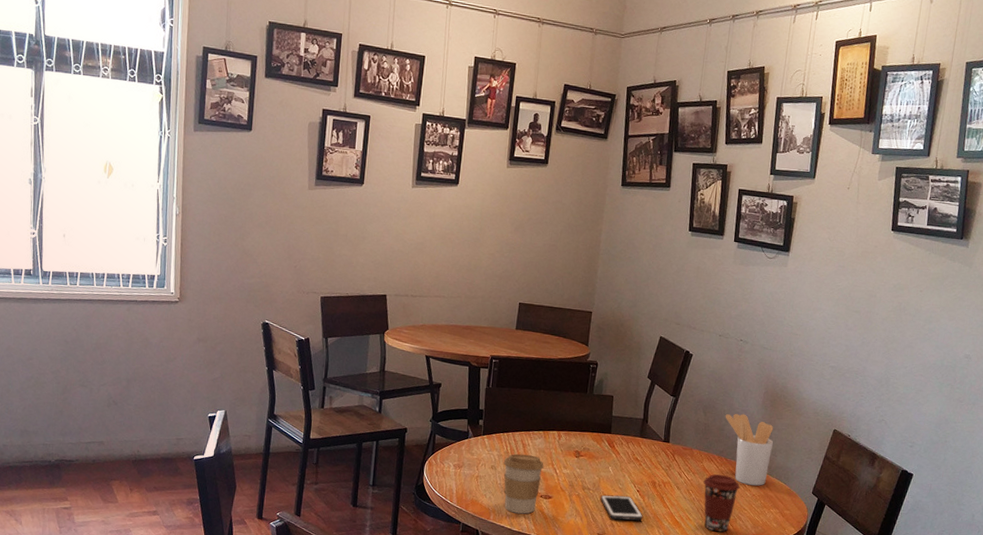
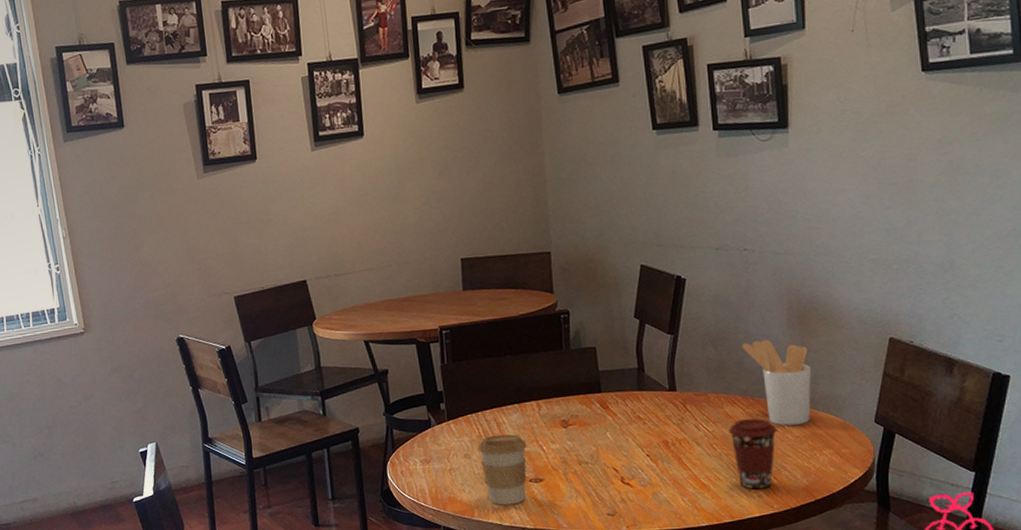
cell phone: present [600,494,643,521] -> none [602,463,660,494]

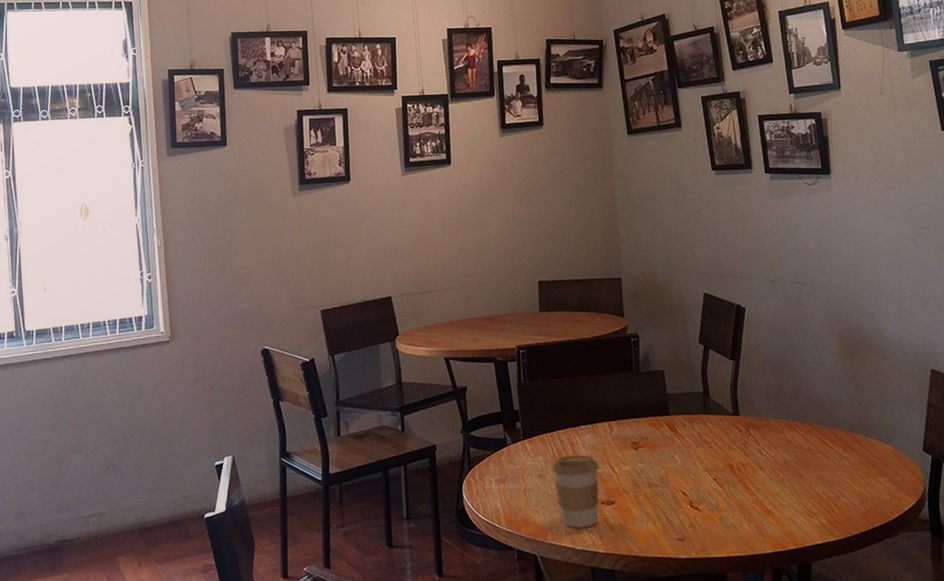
coffee cup: present [728,418,777,490] -> none [789,444,835,516]
utensil holder: present [741,339,812,426] -> none [798,367,864,452]

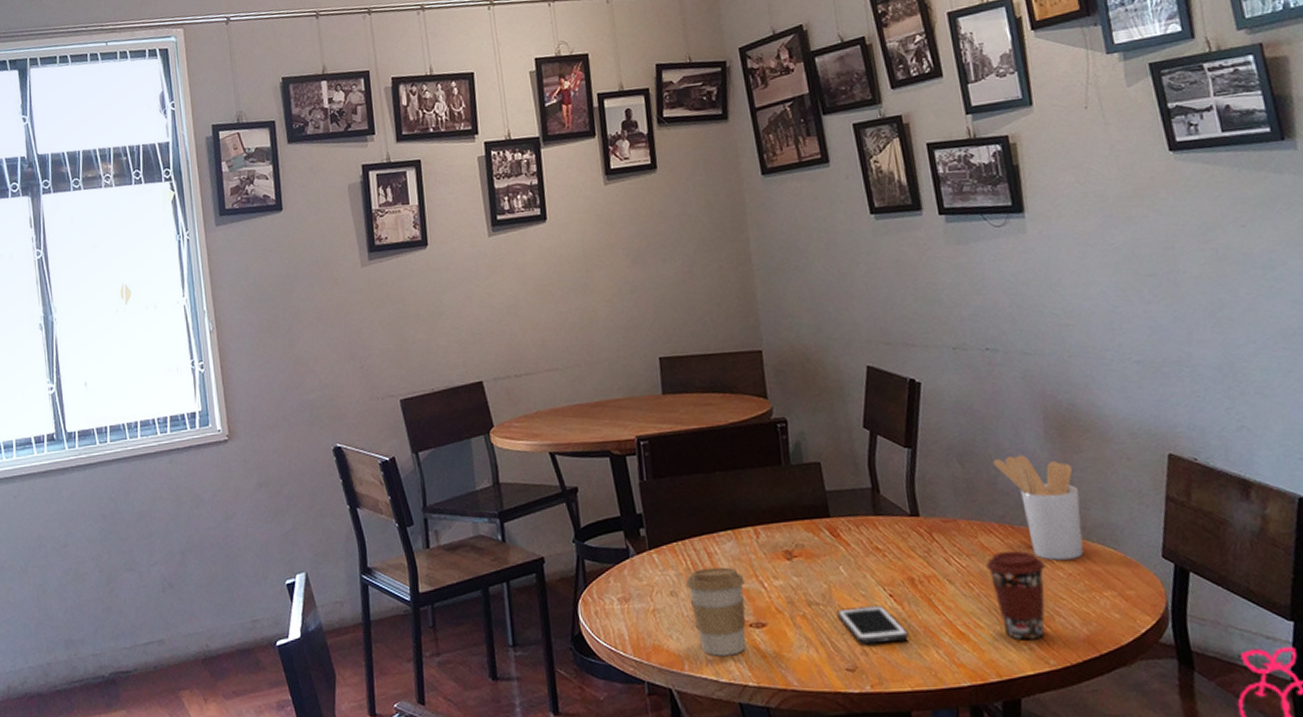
cell phone: none [672,487,727,518] -> present [837,605,909,644]
coffee cup: none [789,444,835,516] -> present [986,551,1045,640]
utensil holder: none [798,367,864,452] -> present [993,454,1084,560]

